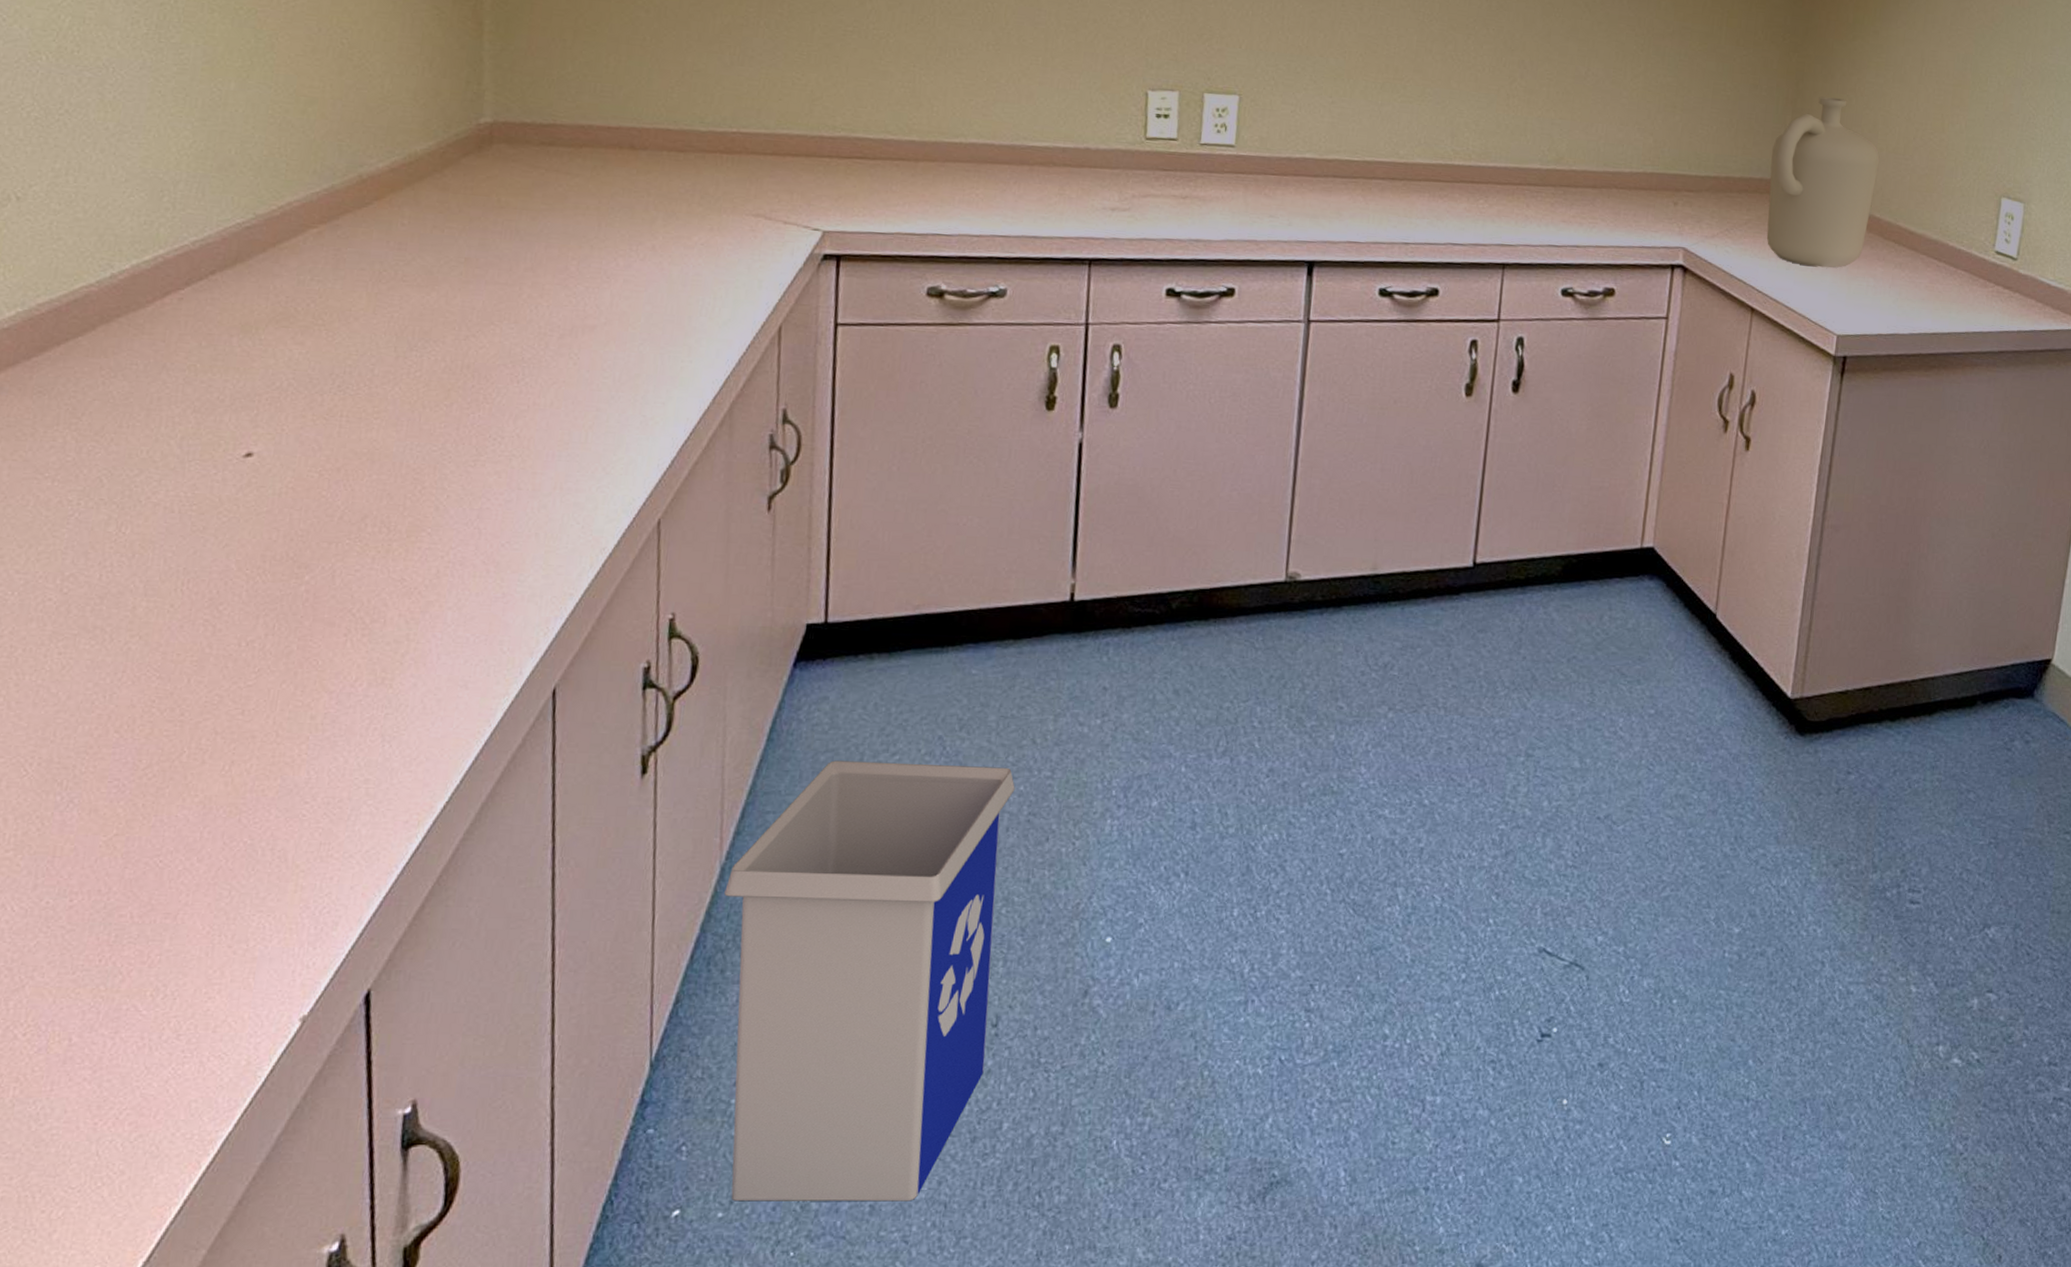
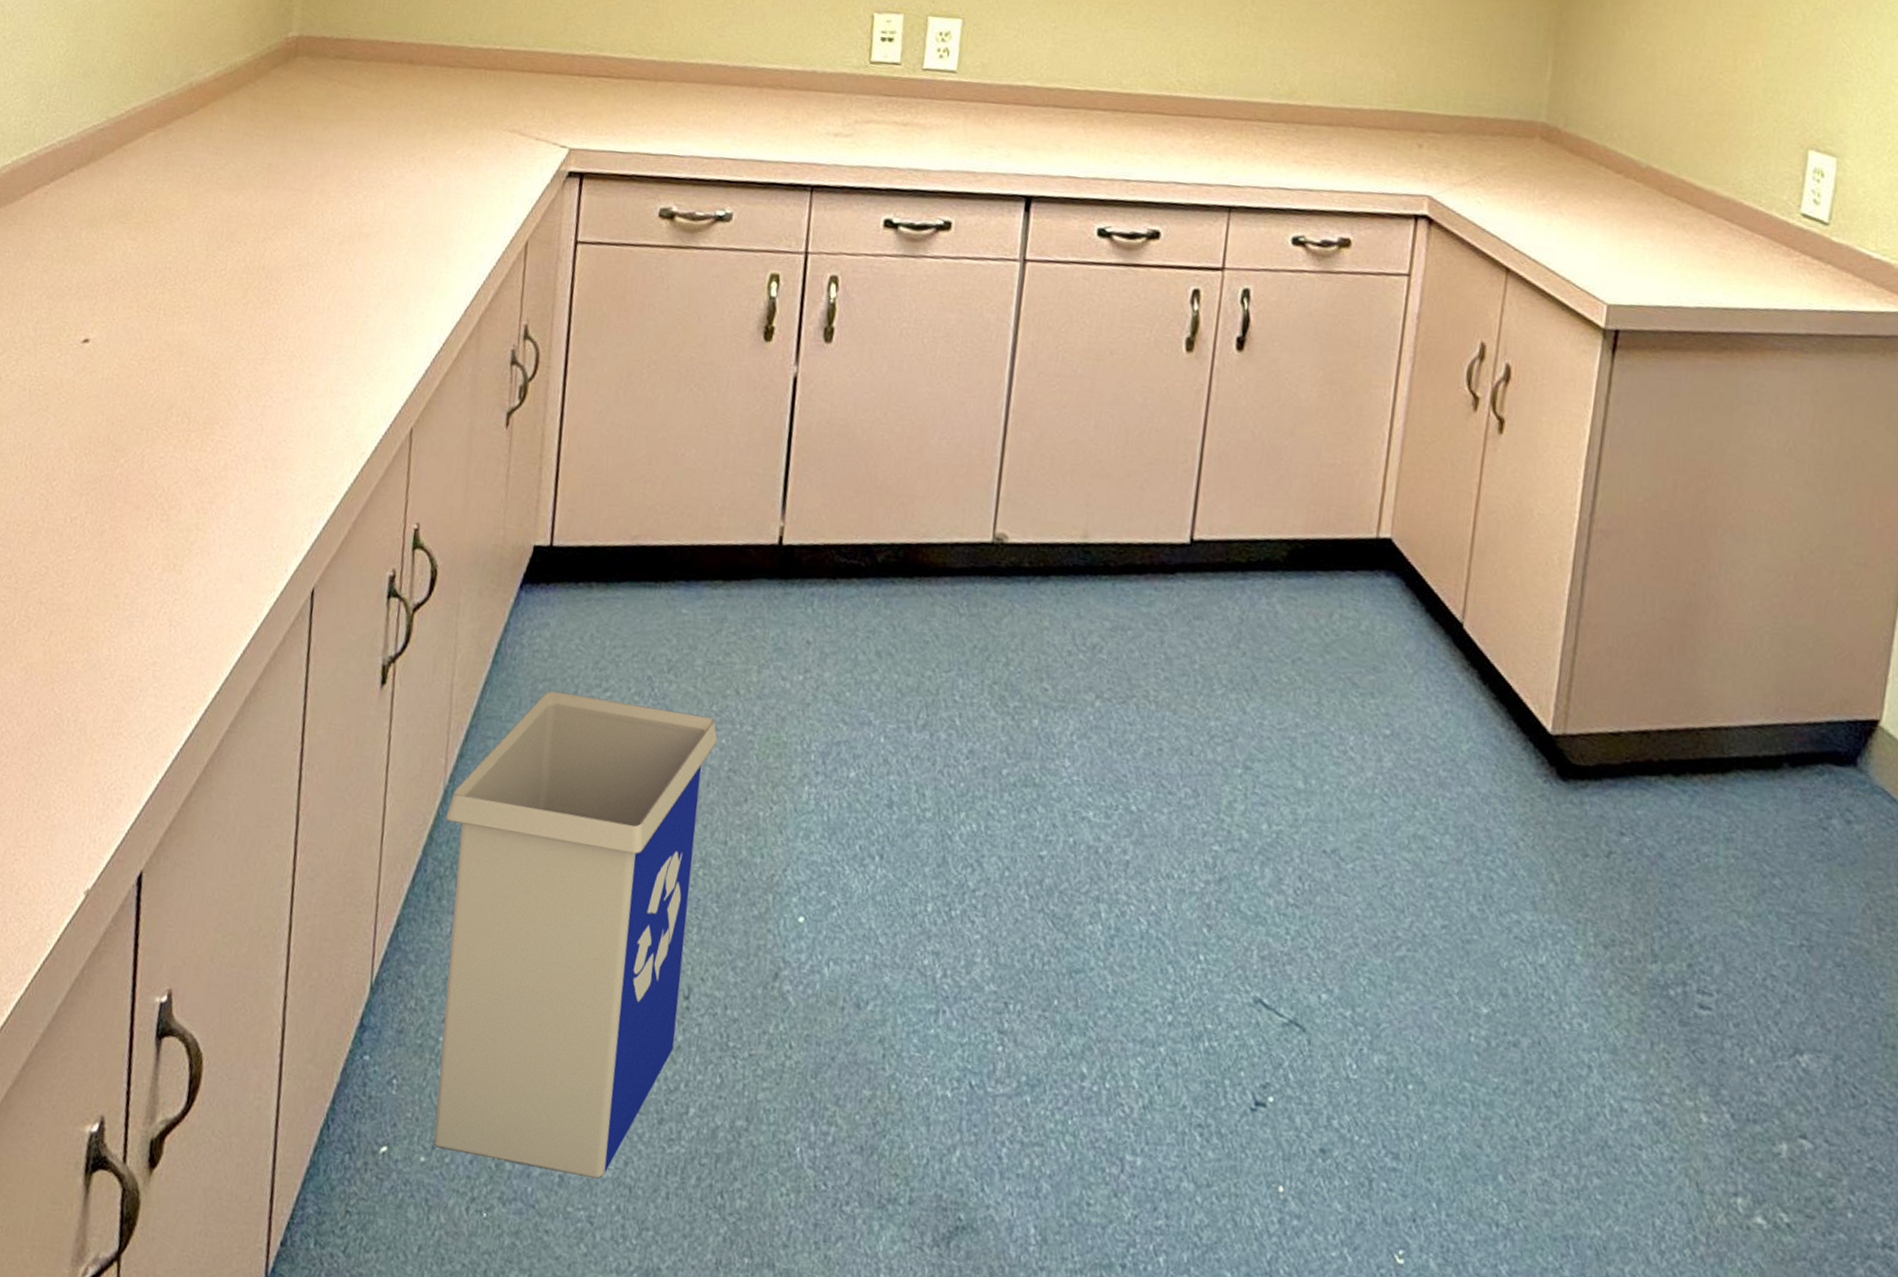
water jug: present [1766,96,1880,268] -> none [1524,28,1659,226]

